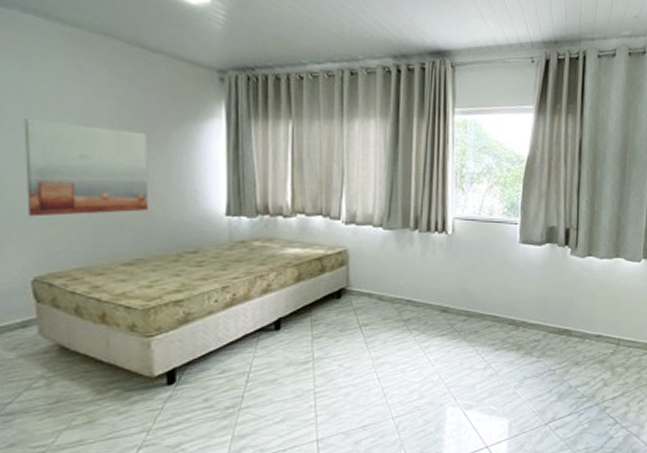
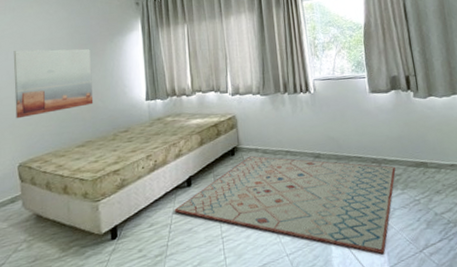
rug: none [255,301,534,425] -> present [174,155,396,255]

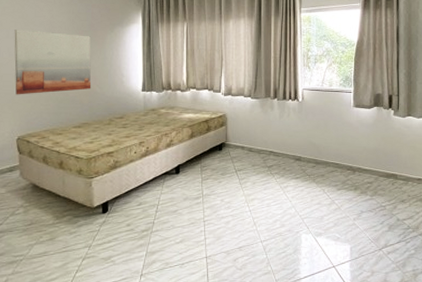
rug: present [174,155,396,255] -> none [162,152,368,249]

